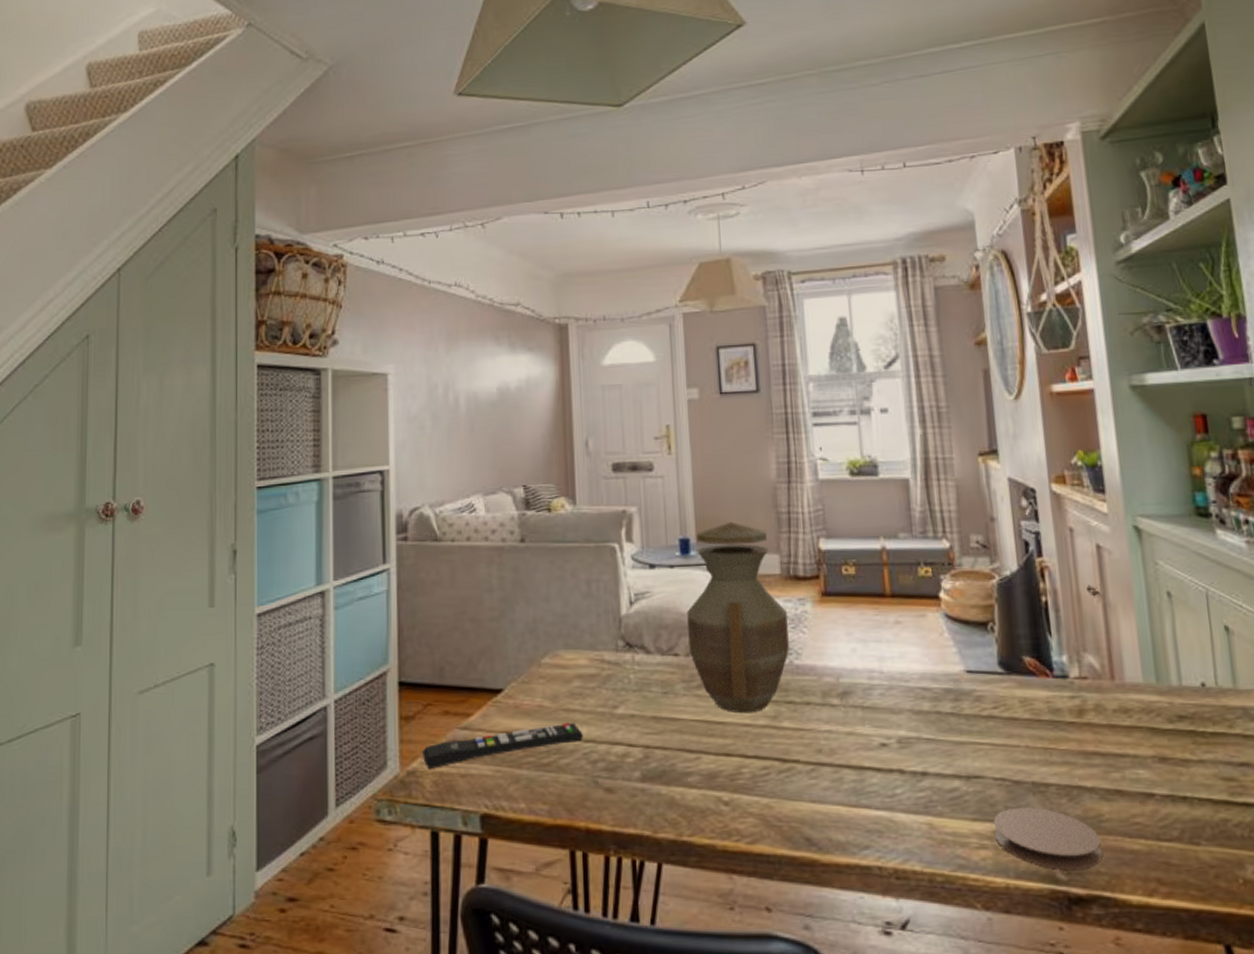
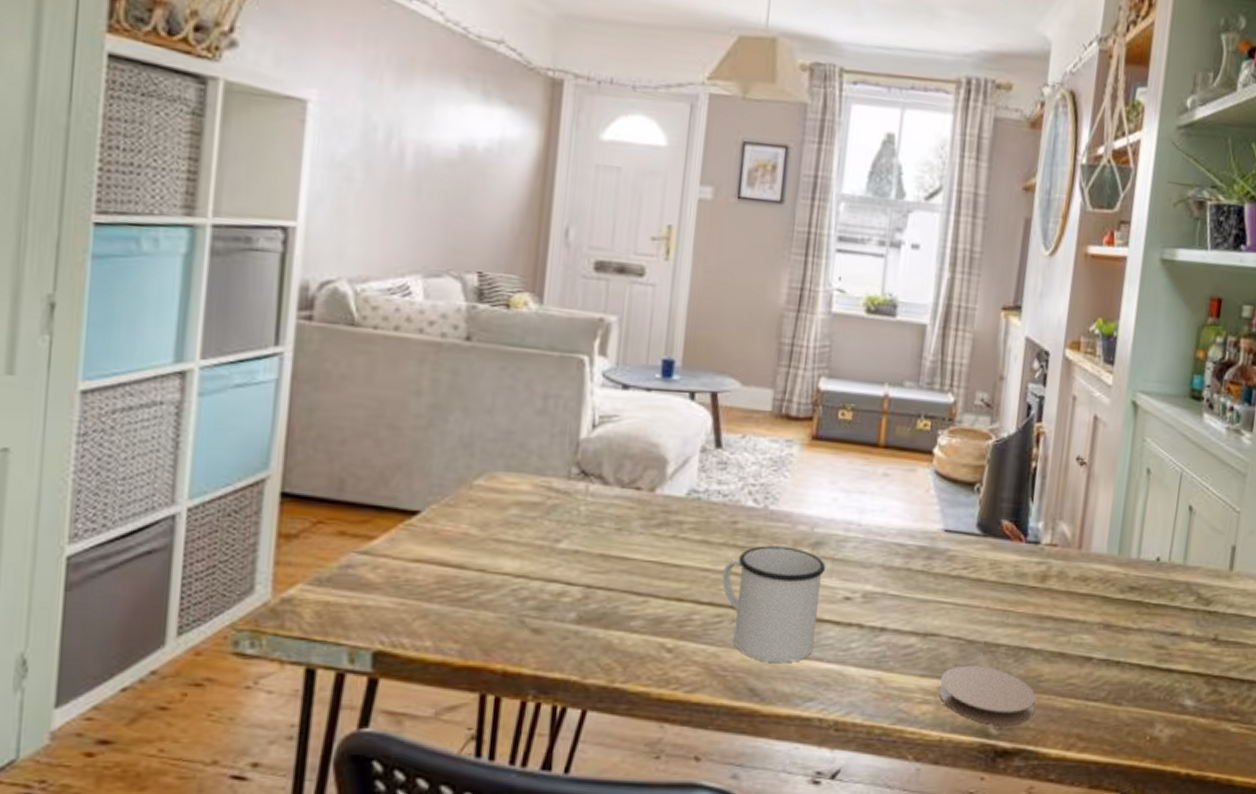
remote control: present [421,722,584,770] -> none [303,554,515,599]
vase: present [687,521,789,714] -> none [654,346,771,558]
mug: none [762,698,860,813] -> present [722,546,826,664]

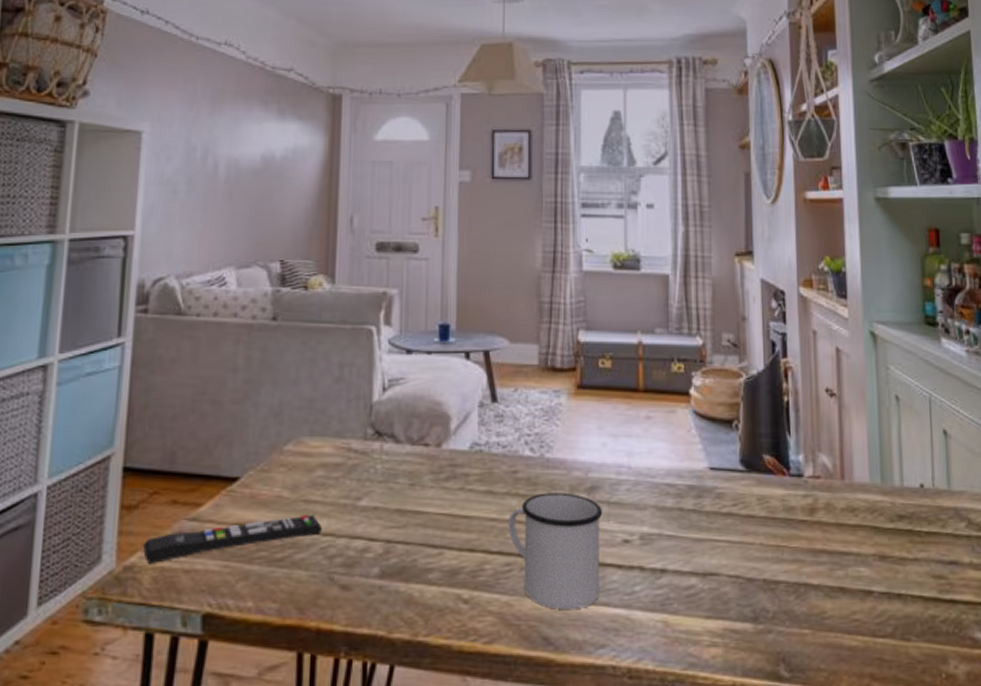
remote control: none [303,554,515,599] -> present [142,514,323,565]
coaster: present [938,665,1036,726] -> none [725,604,823,668]

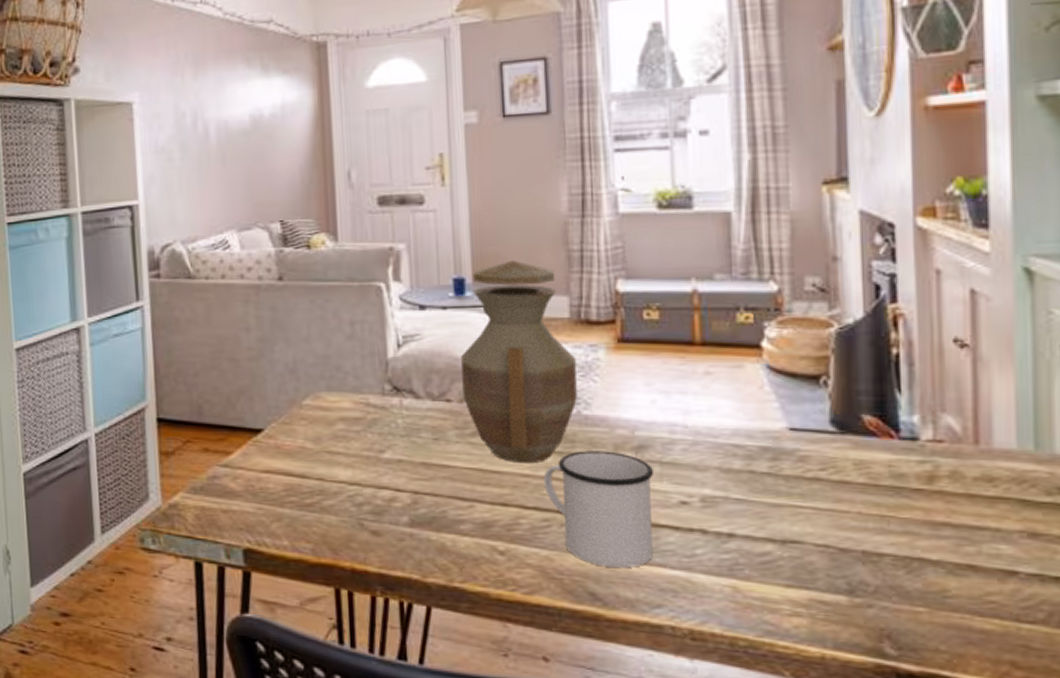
remote control: present [142,514,323,565] -> none [182,465,349,504]
vase: none [440,309,541,508] -> present [461,260,577,464]

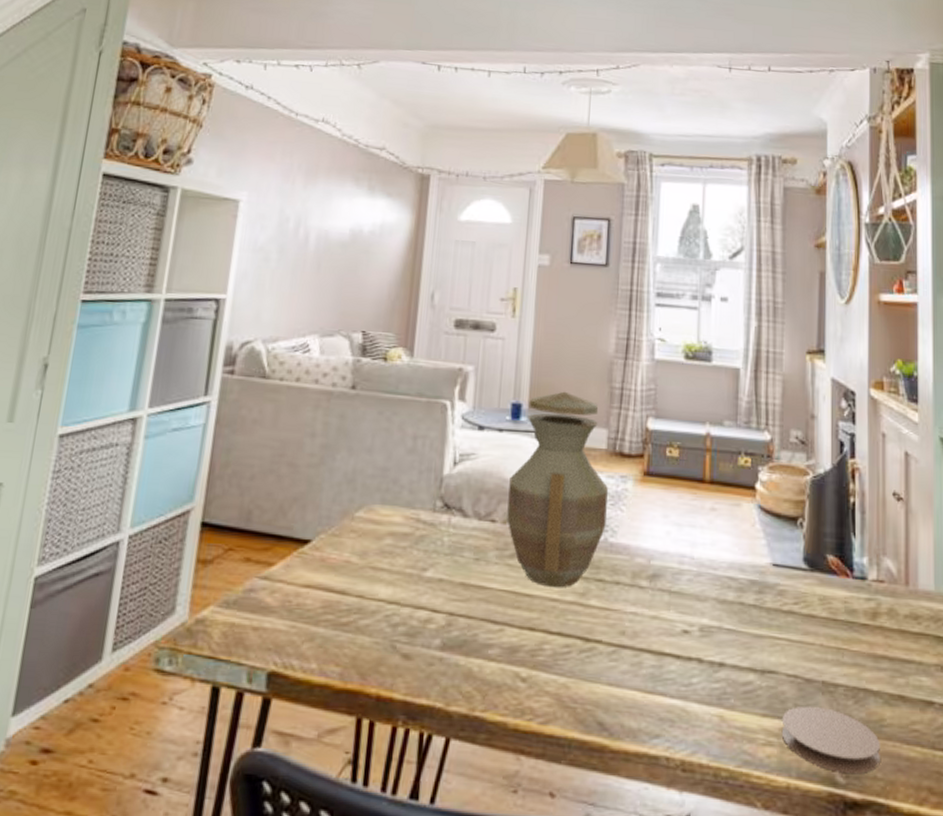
mug: present [544,451,655,569] -> none [569,577,664,697]
coaster: none [811,576,943,646] -> present [781,705,880,775]

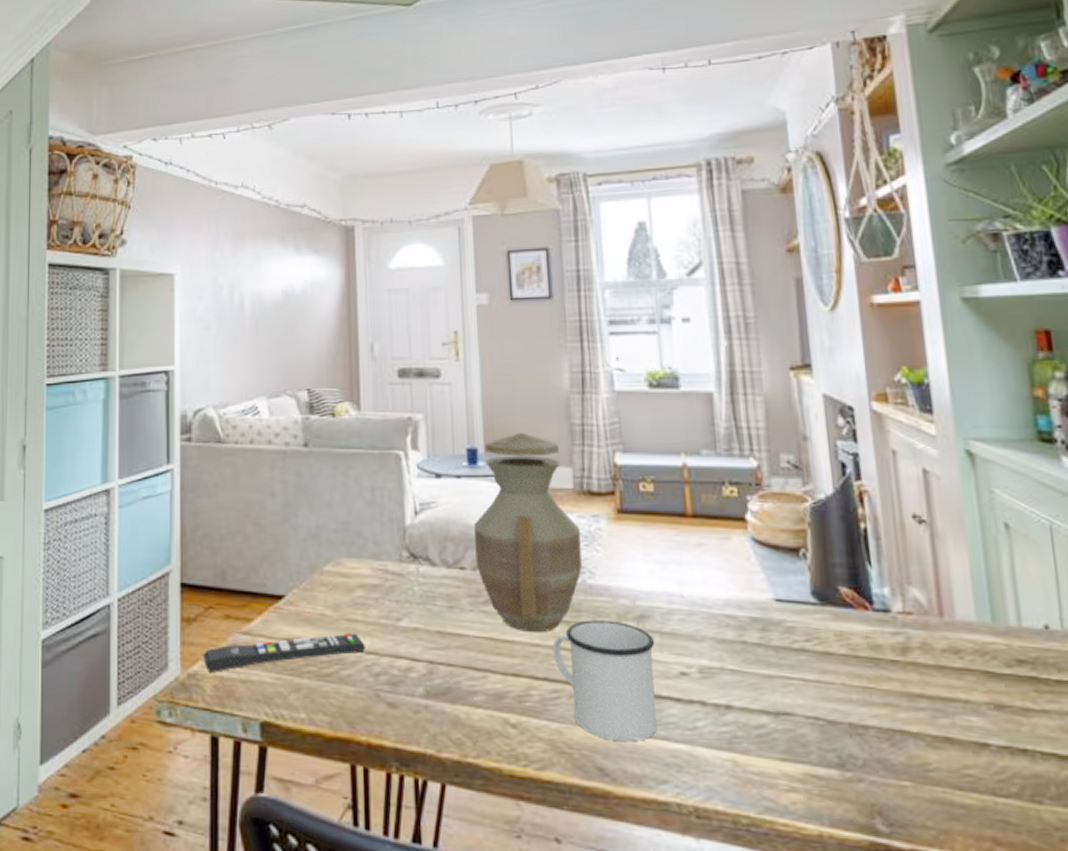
remote control: none [214,581,389,620] -> present [202,633,366,674]
mug: none [569,577,664,697] -> present [552,620,657,742]
coaster: present [781,705,880,775] -> none [805,749,929,823]

